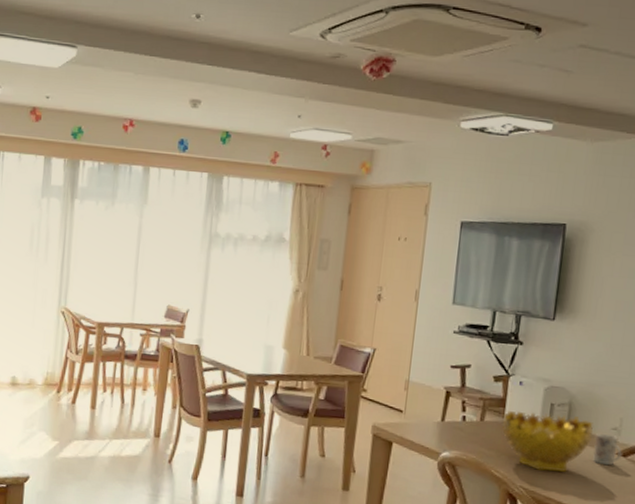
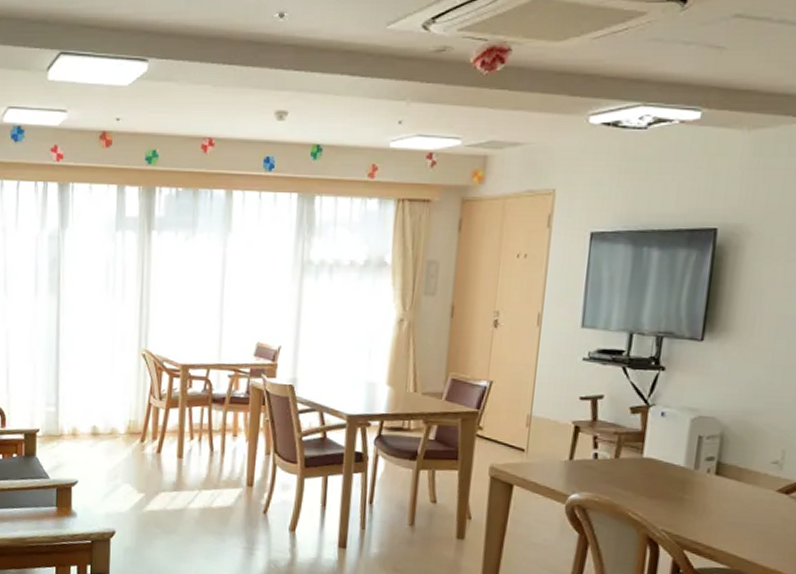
decorative bowl: present [502,411,593,473] -> none [640,445,750,514]
mug: present [593,433,622,466] -> none [748,468,785,505]

